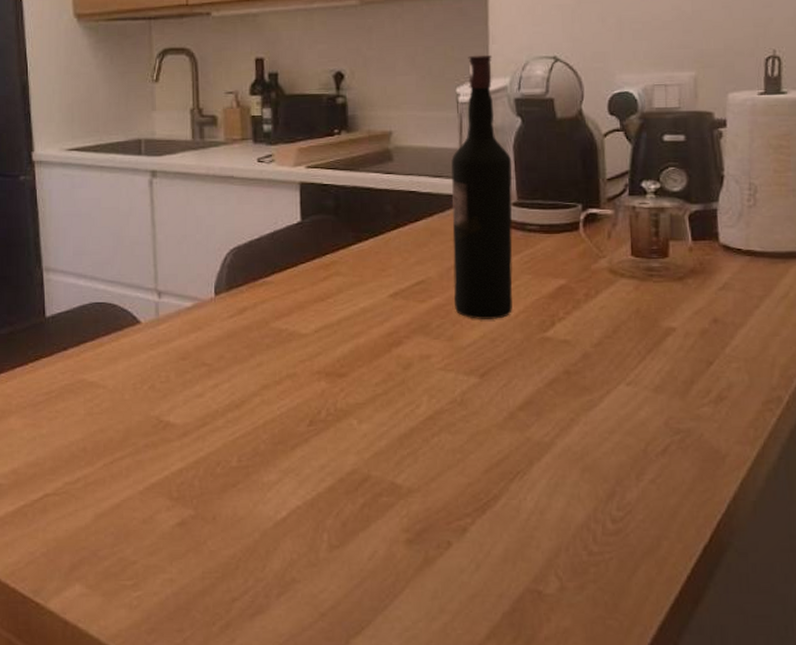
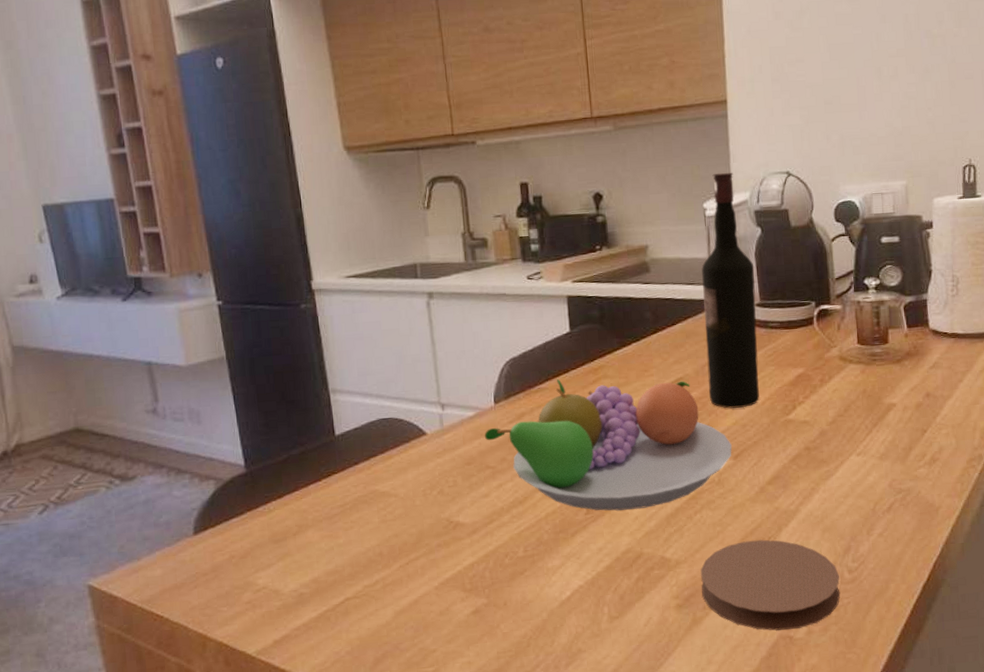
fruit bowl: none [201,272,478,425] -> present [484,378,732,511]
coaster: none [436,474,601,582] -> present [700,539,840,631]

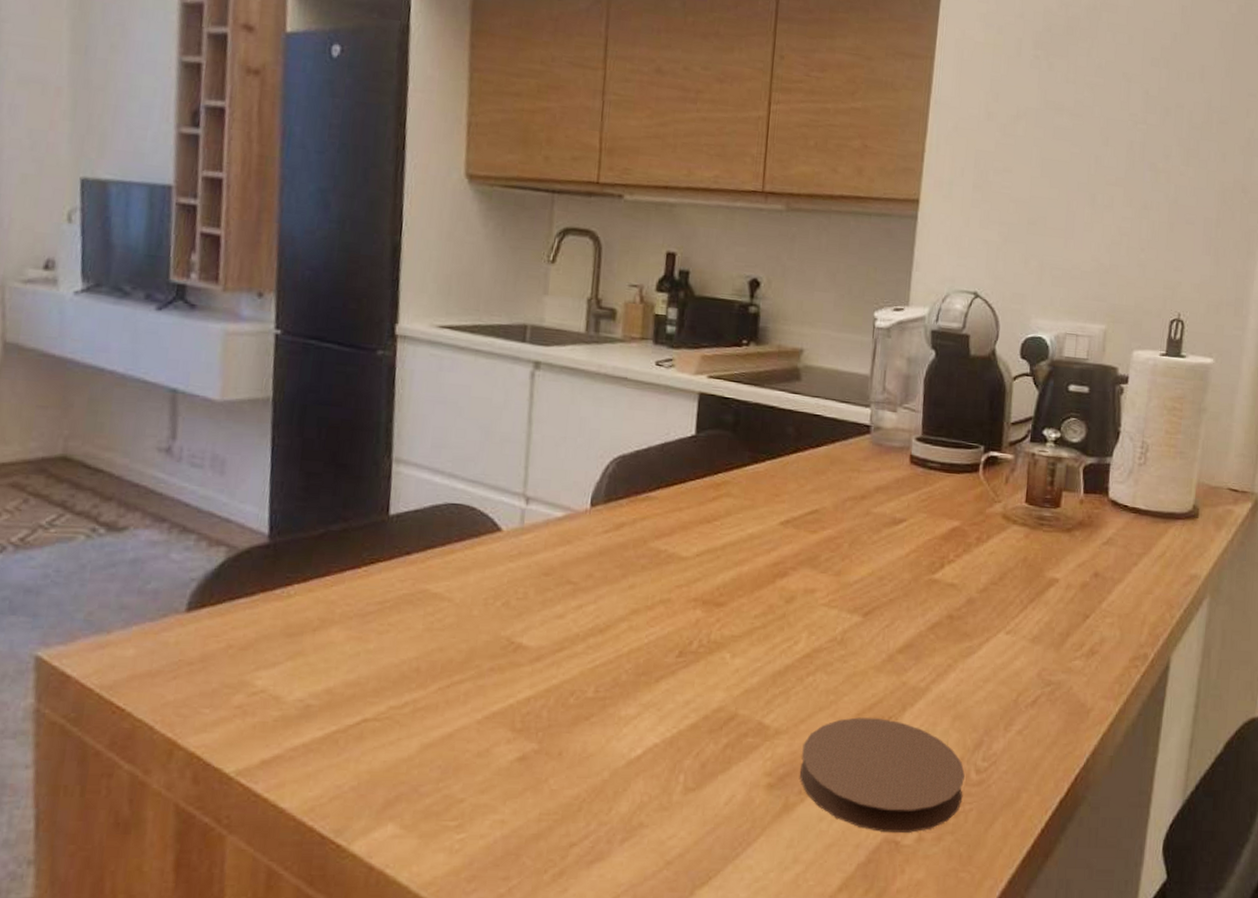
fruit bowl: present [484,378,732,511] -> none [571,488,863,660]
wine bottle: present [701,172,760,409] -> none [846,280,922,557]

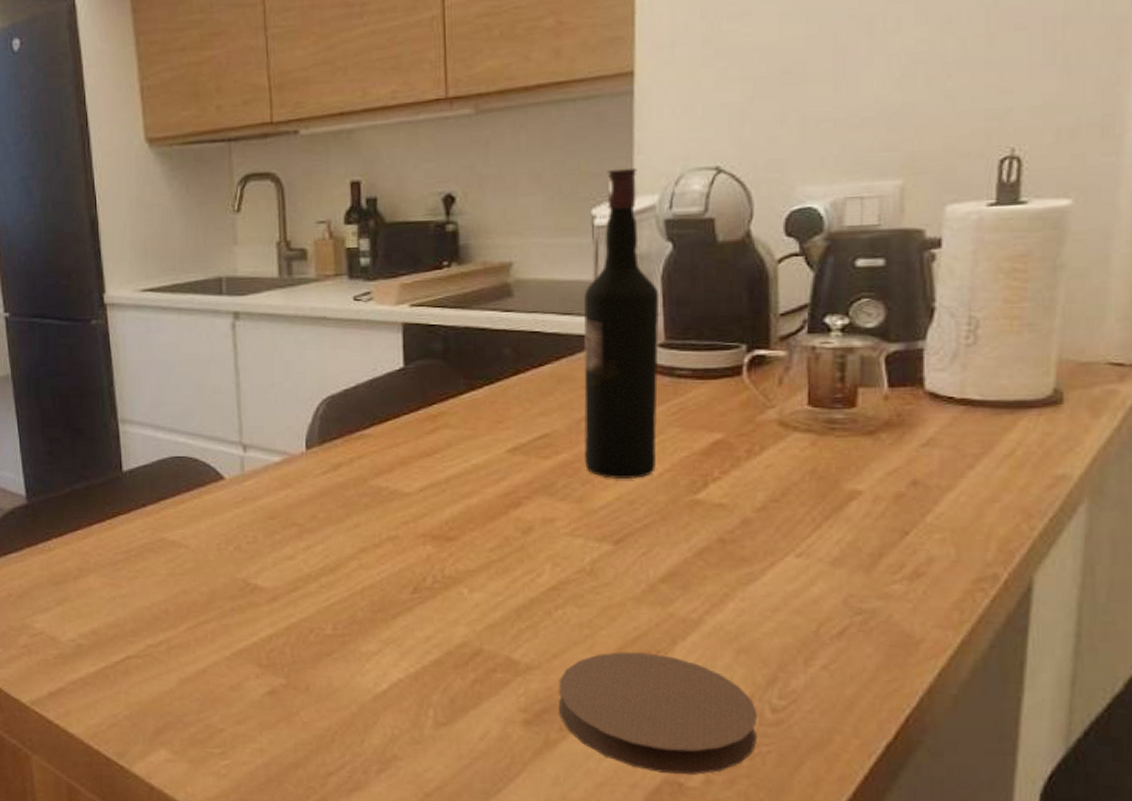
wine bottle: none [846,280,922,557] -> present [583,167,660,479]

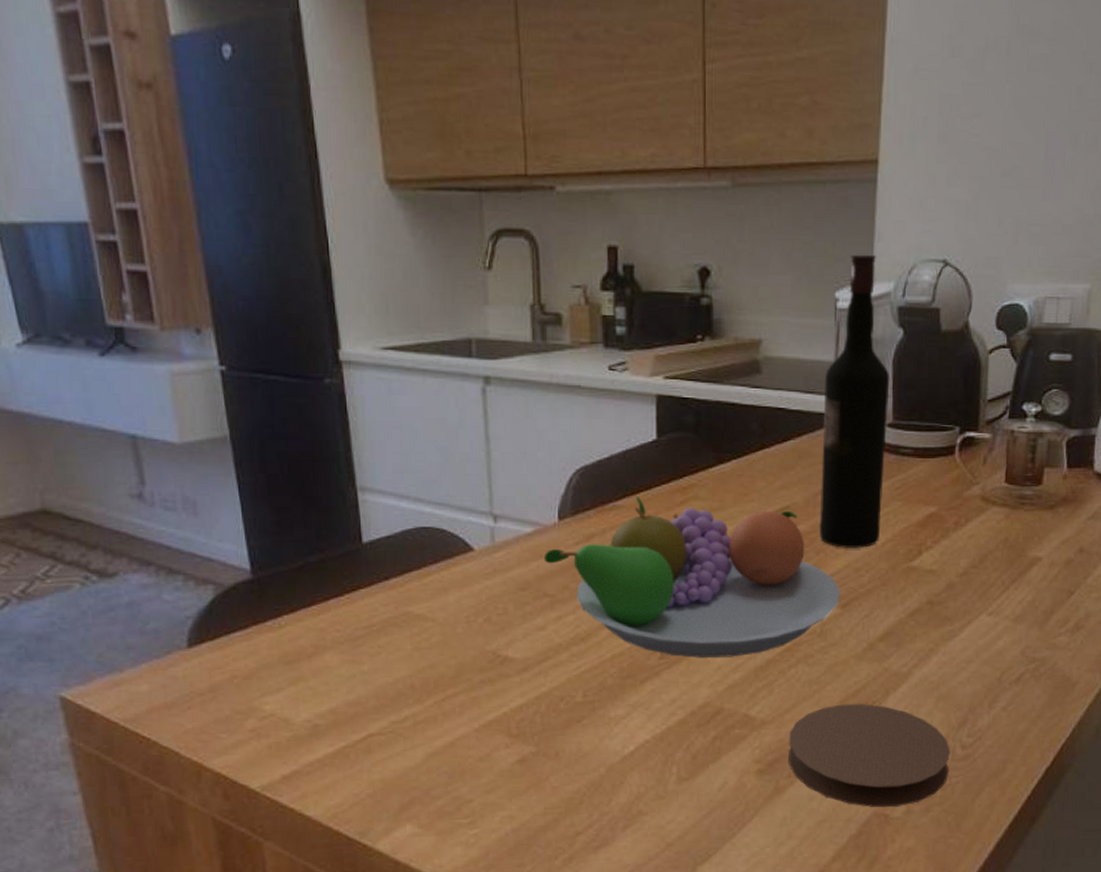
fruit bowl: none [291,424,612,594] -> present [543,496,840,658]

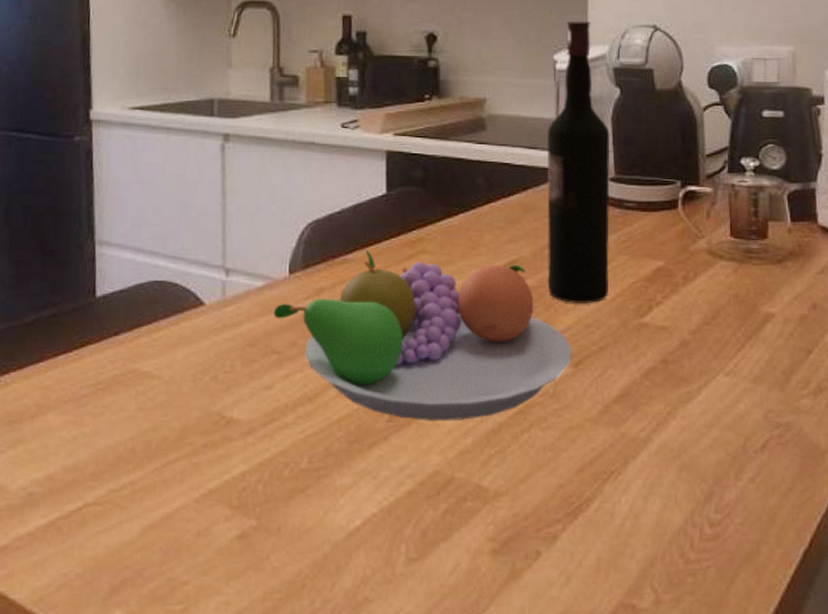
coaster: present [789,704,950,807] -> none [524,473,699,596]

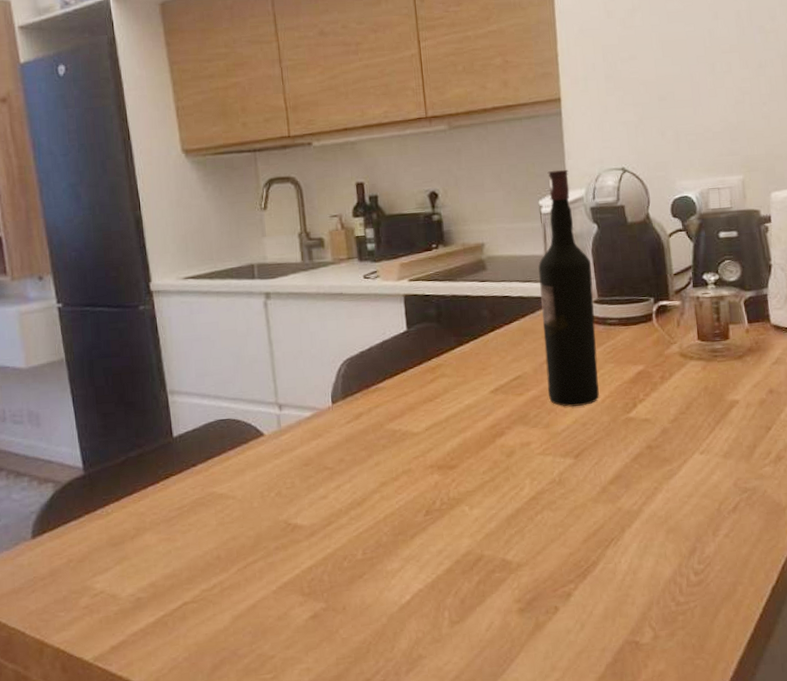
fruit bowl: present [273,249,572,420] -> none [322,378,572,512]

